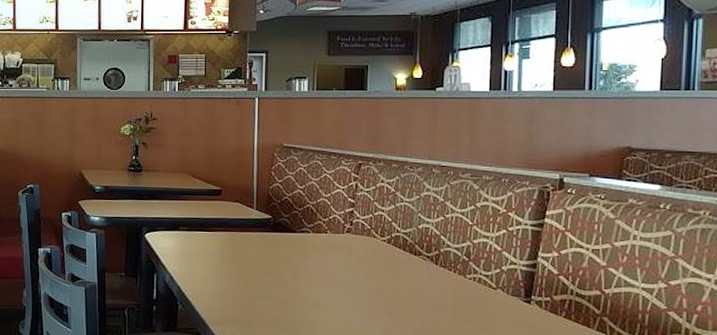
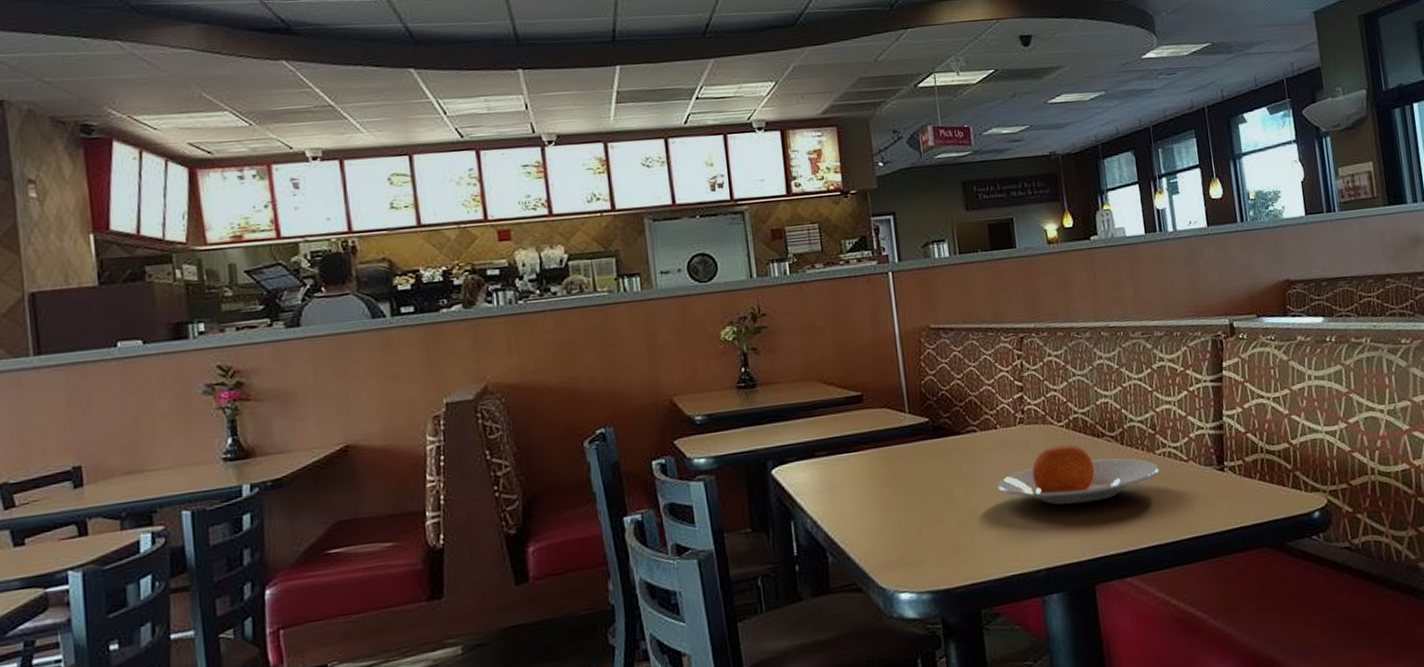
plate: none [320,254,469,306] -> present [996,444,1161,505]

